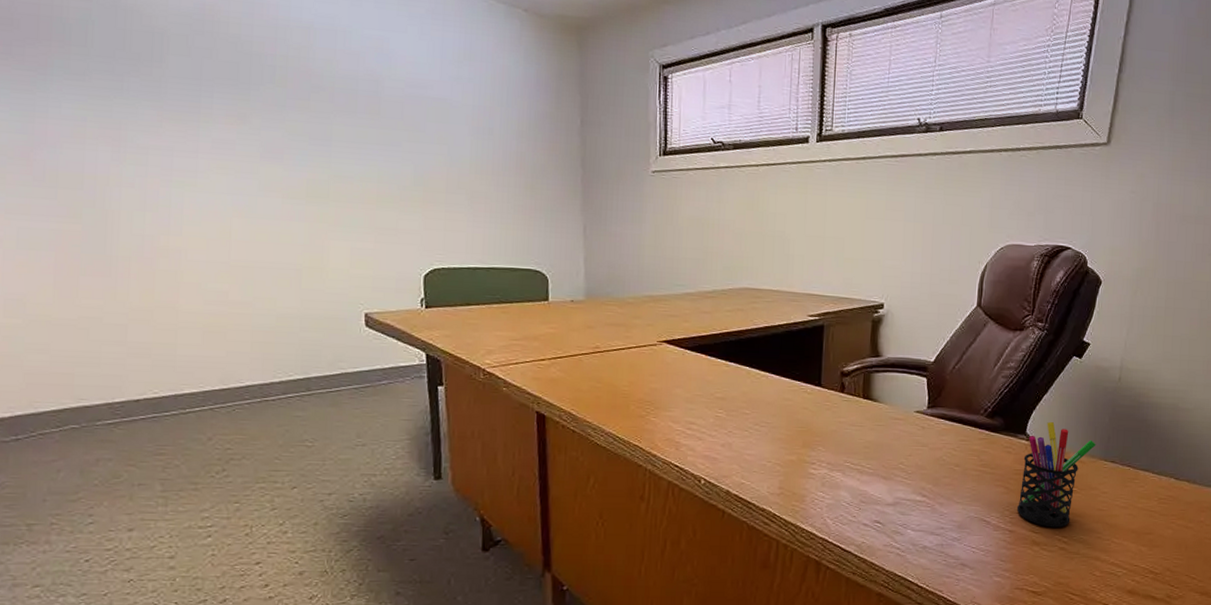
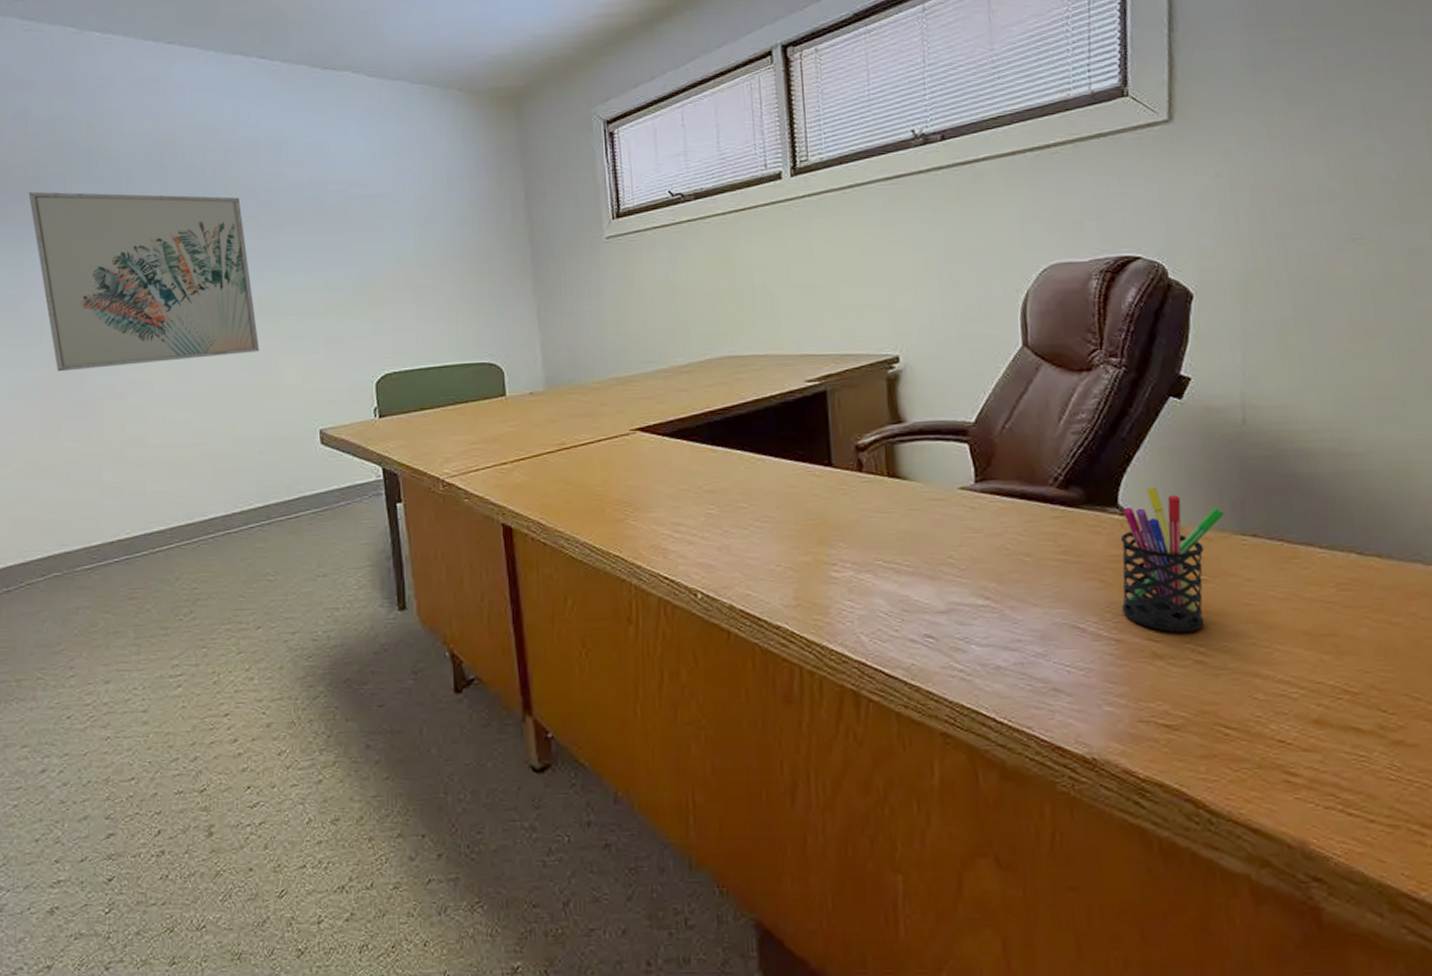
wall art: none [41,33,306,233] -> present [28,191,260,372]

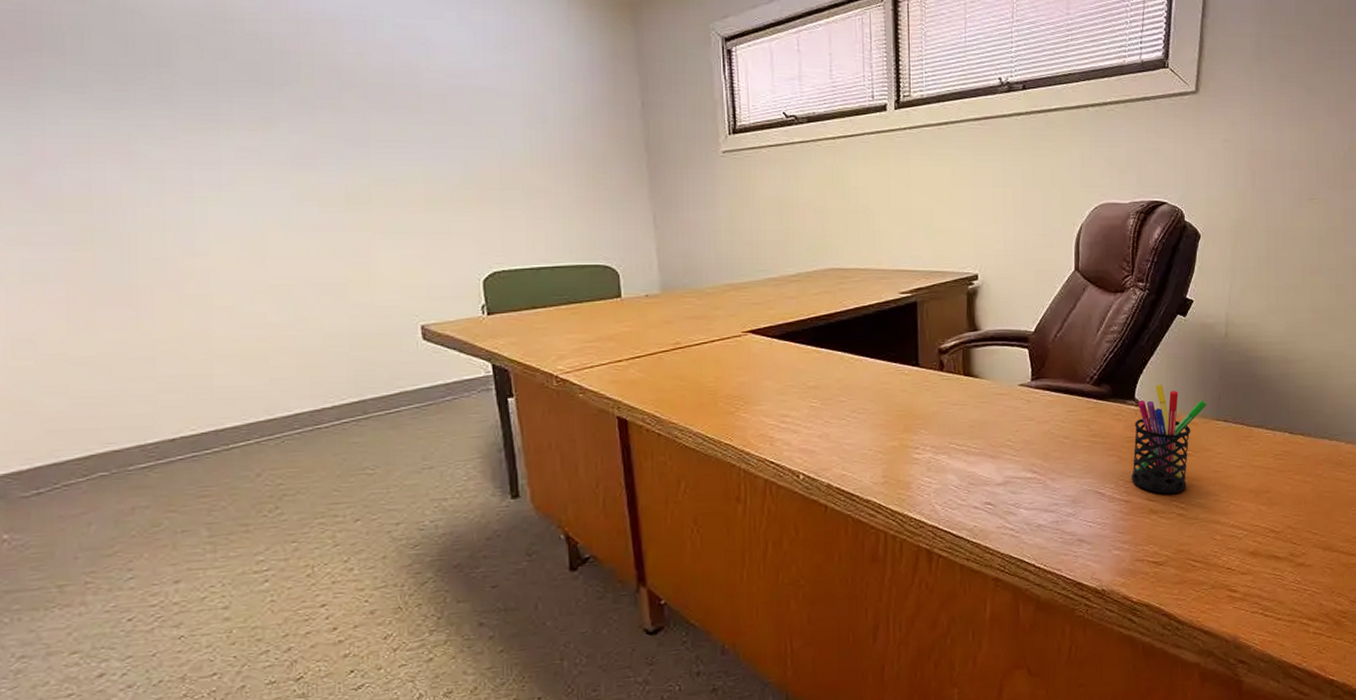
wall art: present [28,191,260,372] -> none [30,43,348,255]

